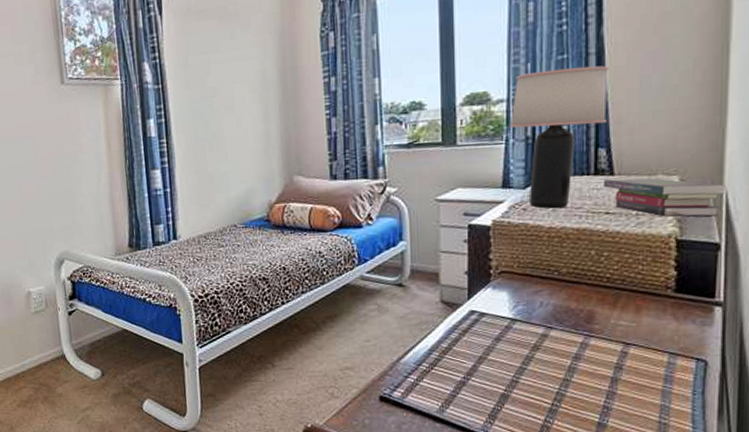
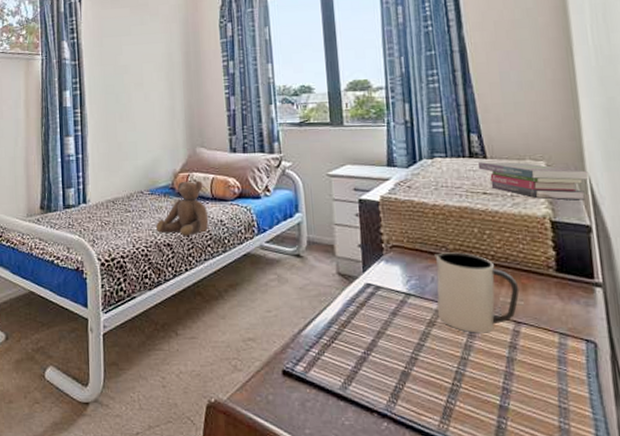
teddy bear: none [250,211,307,270] -> present [155,180,209,237]
table lamp: present [509,65,610,210] -> none [389,61,476,188]
mug: none [543,276,633,356] -> present [434,252,520,333]

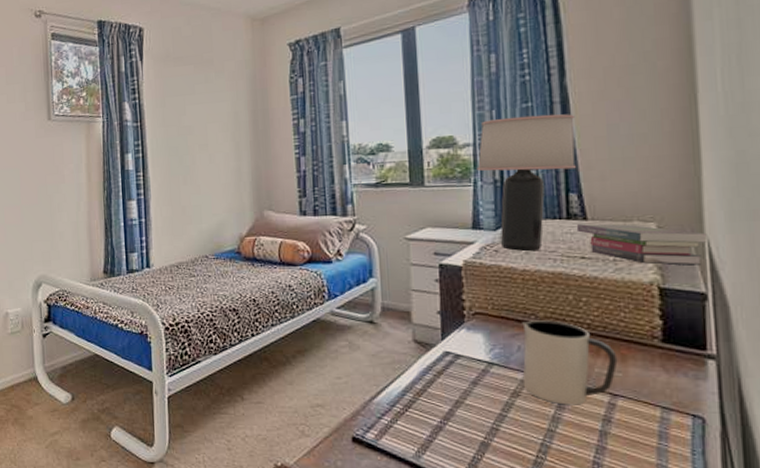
teddy bear: present [155,180,209,237] -> none [220,244,277,302]
table lamp: none [389,61,476,188] -> present [477,114,577,252]

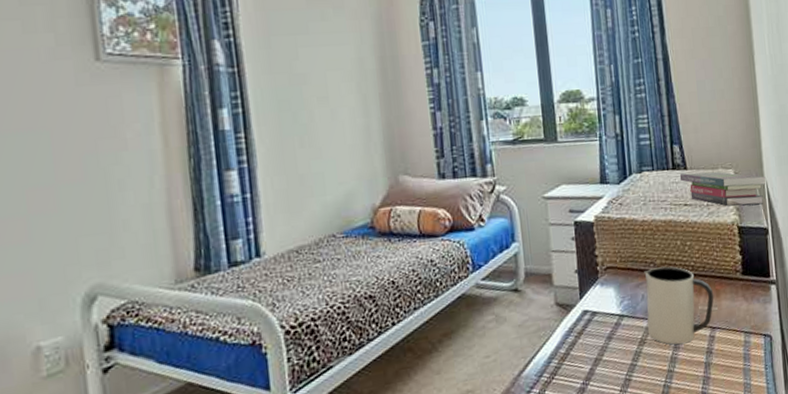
table lamp: present [477,114,577,252] -> none [601,70,678,203]

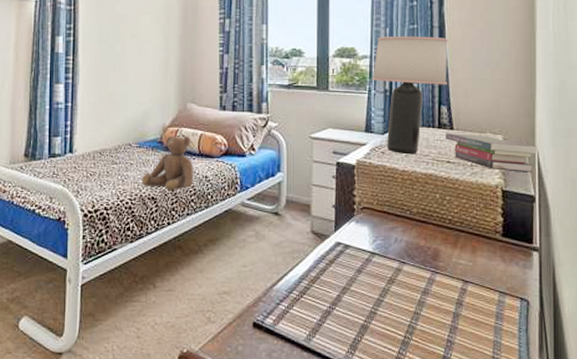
teddy bear: none [353,215,418,285] -> present [141,135,194,191]
table lamp: none [601,70,678,203] -> present [371,36,449,155]
mug: present [644,266,714,345] -> none [397,215,470,291]

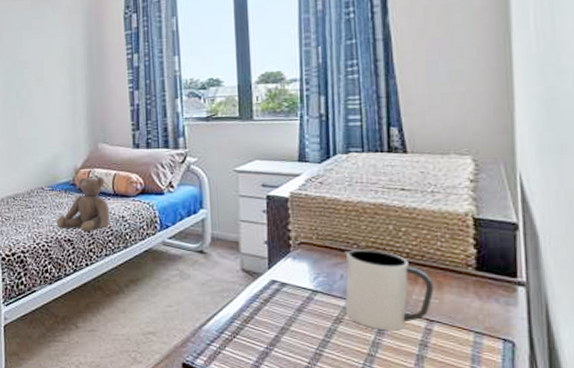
table lamp: present [371,36,449,155] -> none [303,51,398,184]
mug: none [397,215,470,291] -> present [344,249,434,331]
books: present [445,133,537,172] -> none [396,156,519,197]

